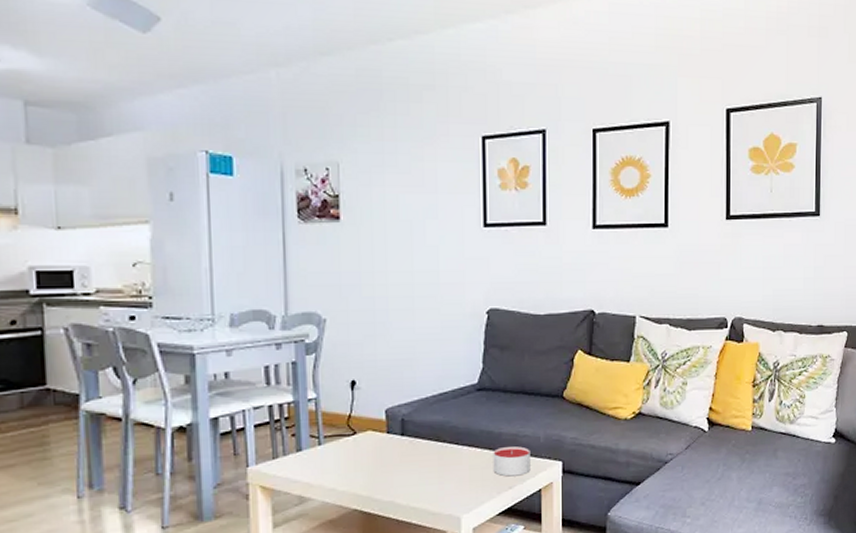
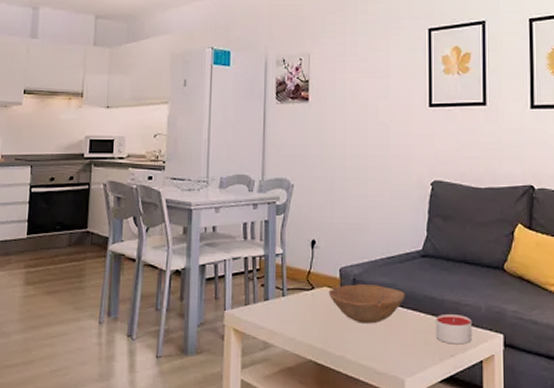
bowl: none [373,423,460,466] -> present [328,284,405,324]

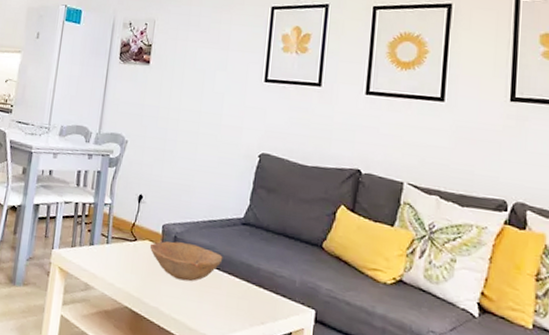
candle: present [436,314,472,345] -> none [248,282,285,314]

